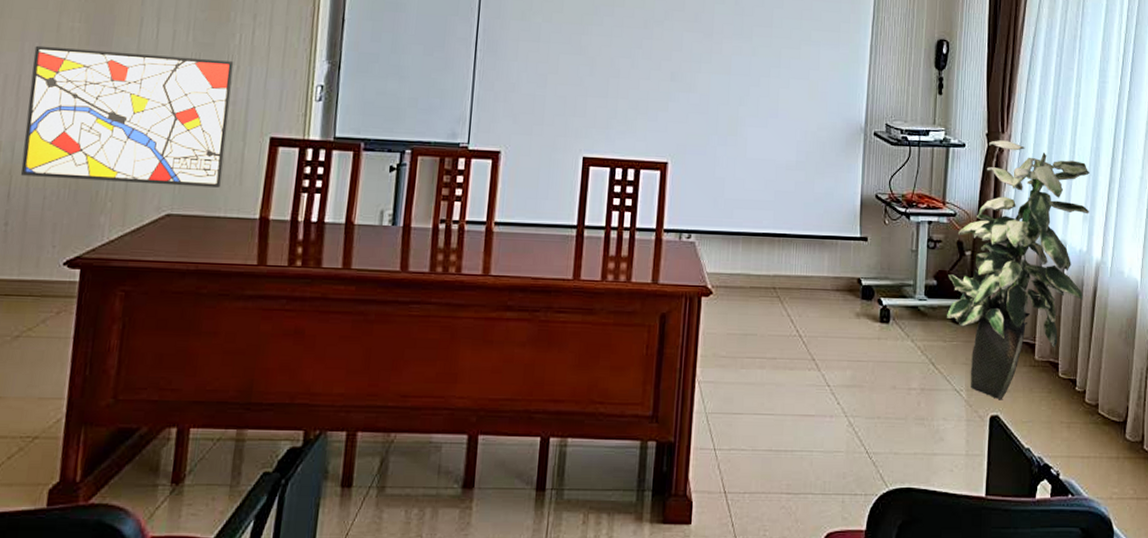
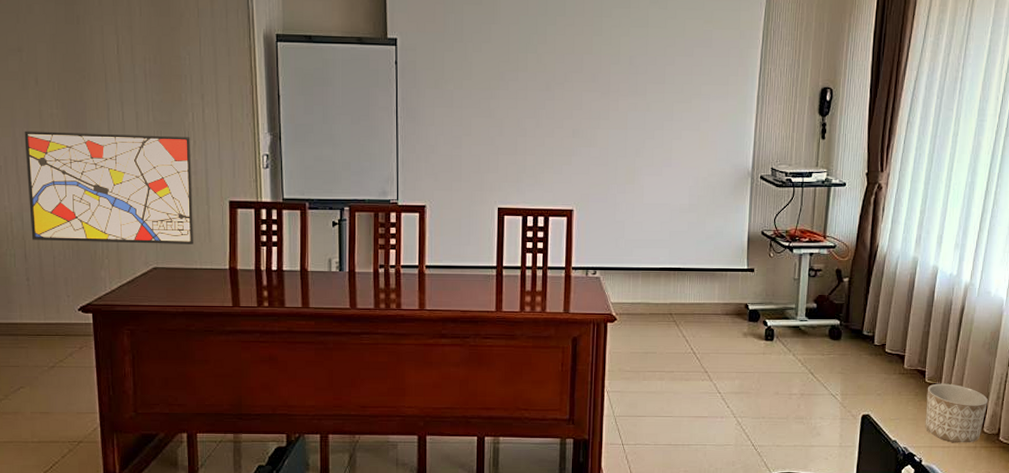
indoor plant: present [947,140,1090,400] -> none [825,179,964,402]
planter: none [1061,378,1129,453] -> present [925,383,989,443]

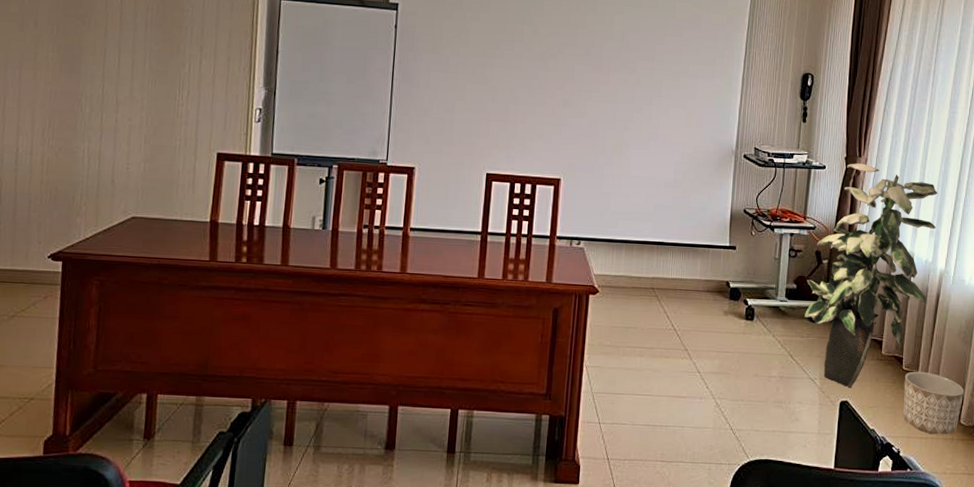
wall art: present [24,131,193,244] -> none [9,72,185,195]
indoor plant: none [825,179,964,402] -> present [805,163,938,388]

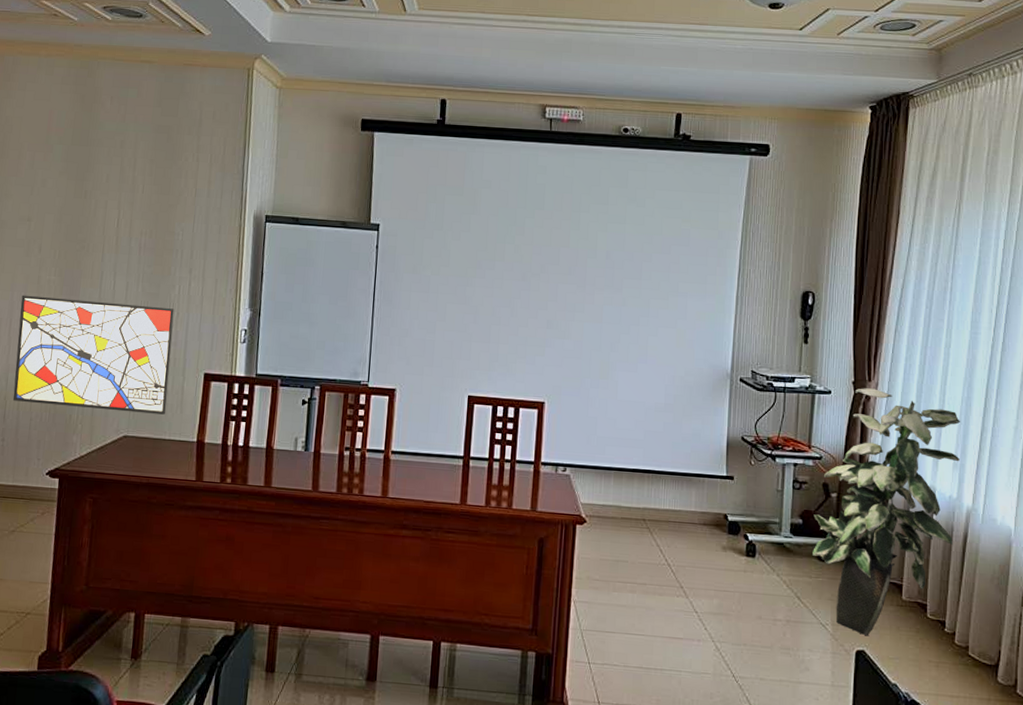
wall art: none [9,72,185,195] -> present [13,295,175,415]
planter: present [902,371,965,435] -> none [929,620,1002,695]

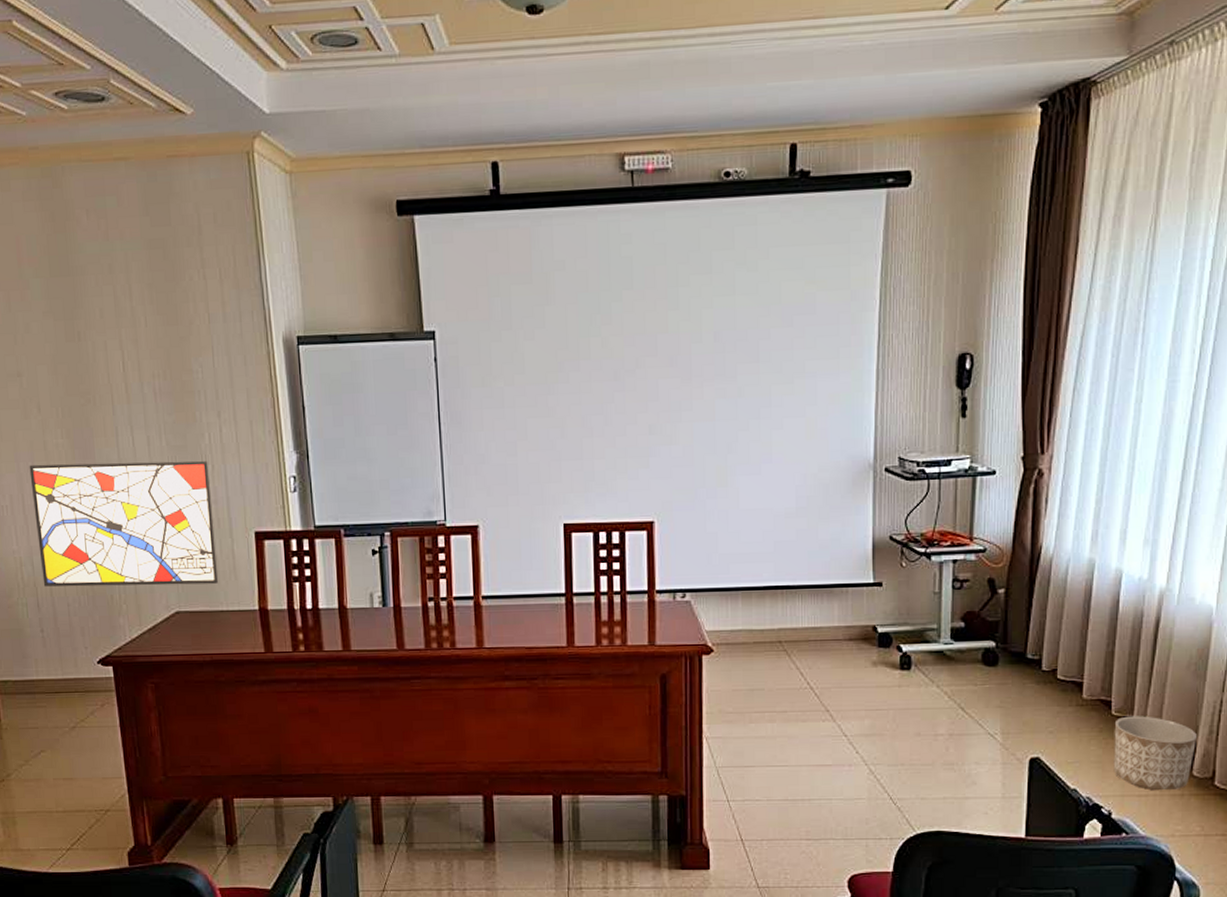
indoor plant: present [812,388,961,636] -> none [977,462,1154,742]
planter: none [929,620,1002,695] -> present [1113,716,1198,791]

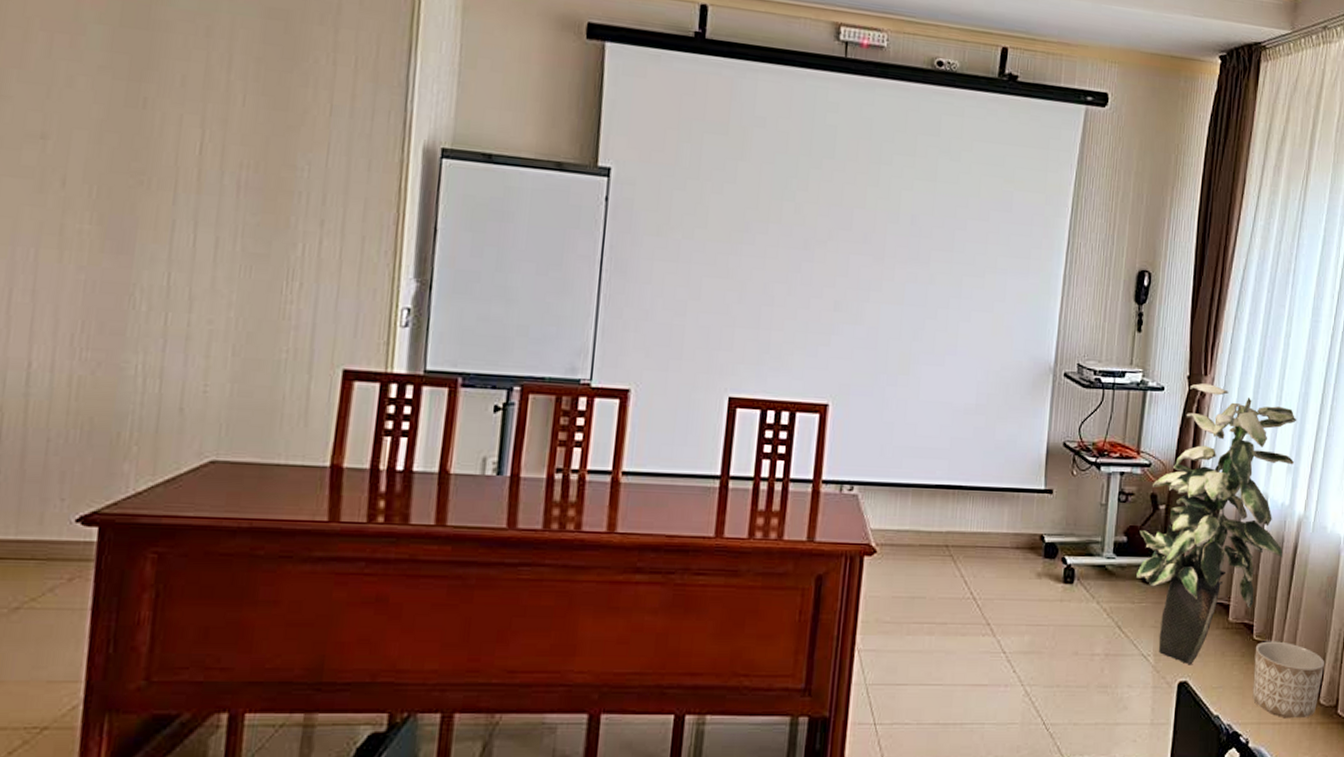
wall art: present [29,461,218,587] -> none [15,251,296,429]
indoor plant: none [977,462,1154,742] -> present [1136,383,1297,665]

